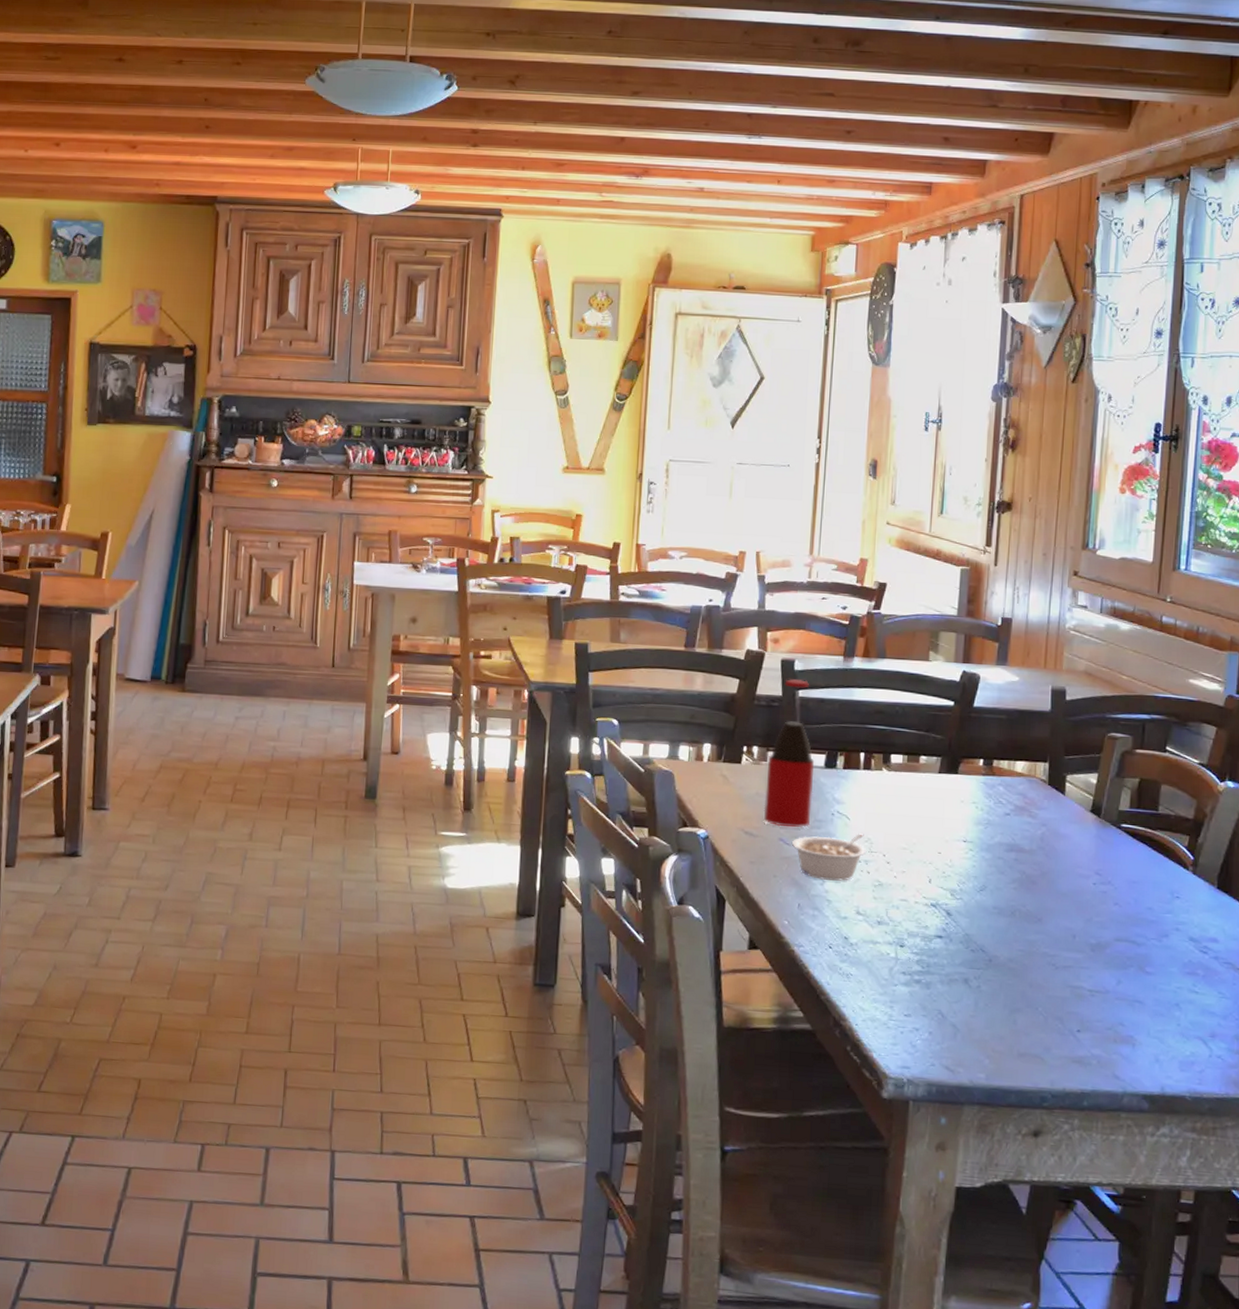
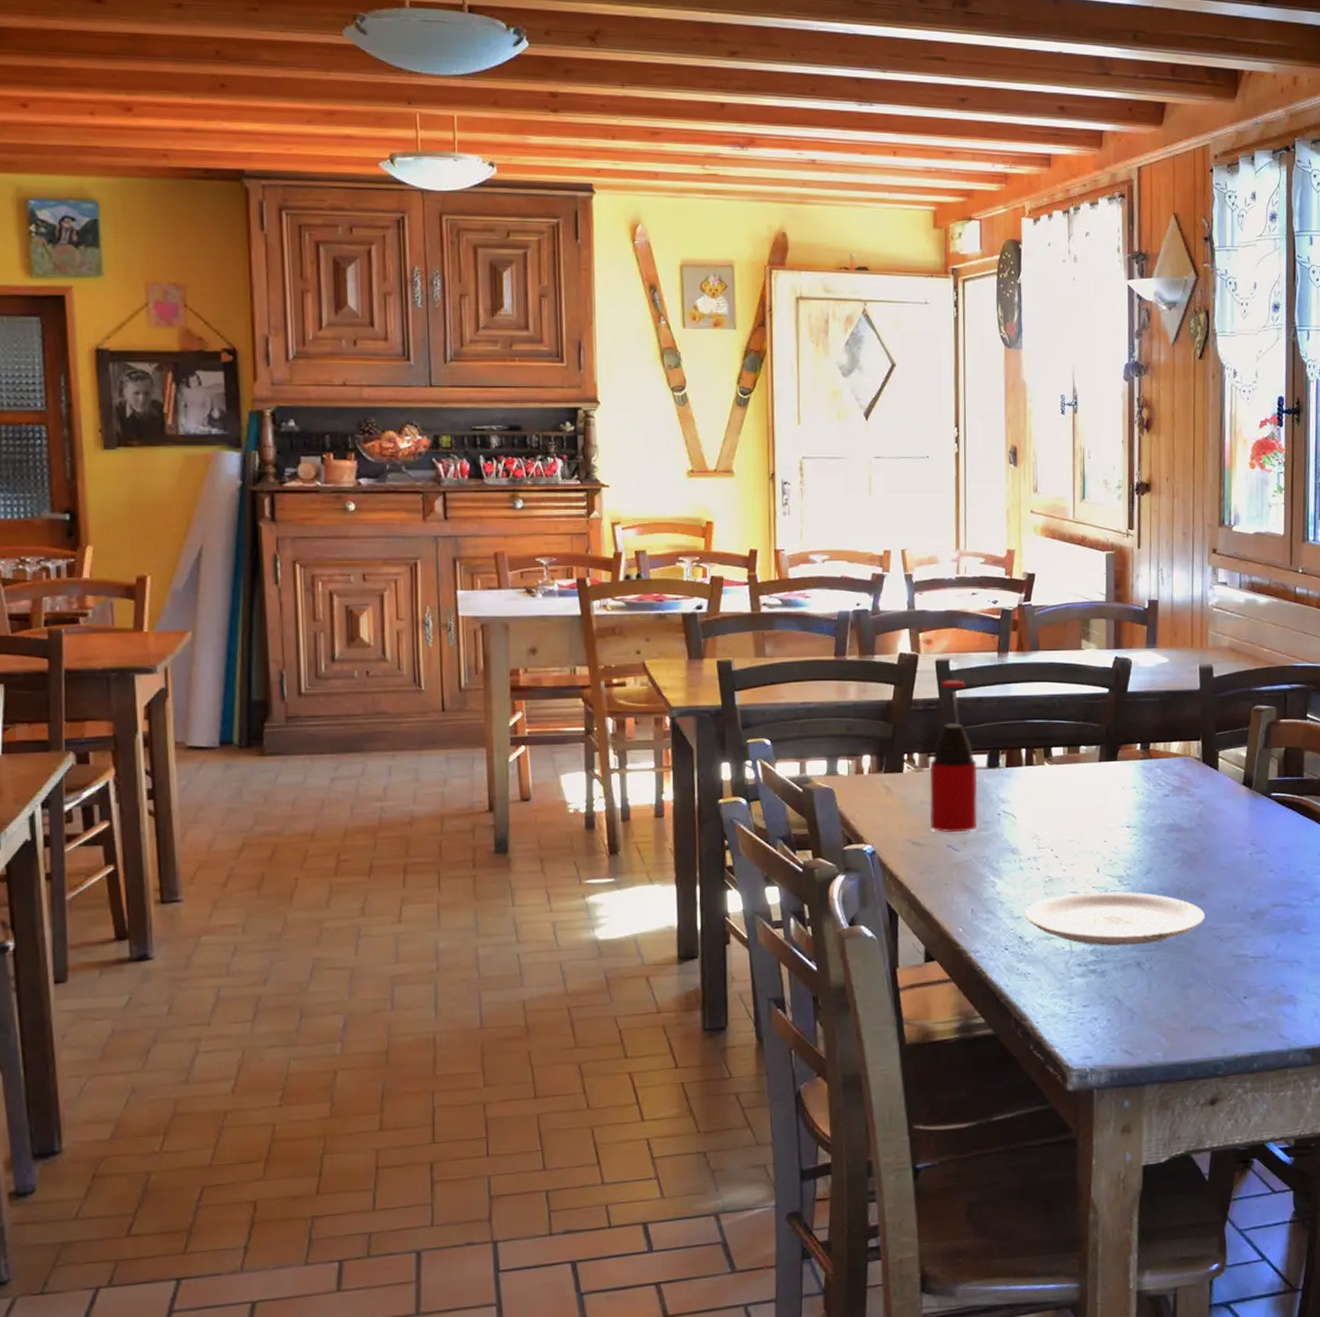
legume: present [792,833,867,881] -> none [961,831,1035,882]
plate: none [850,901,1040,962] -> present [1024,891,1205,946]

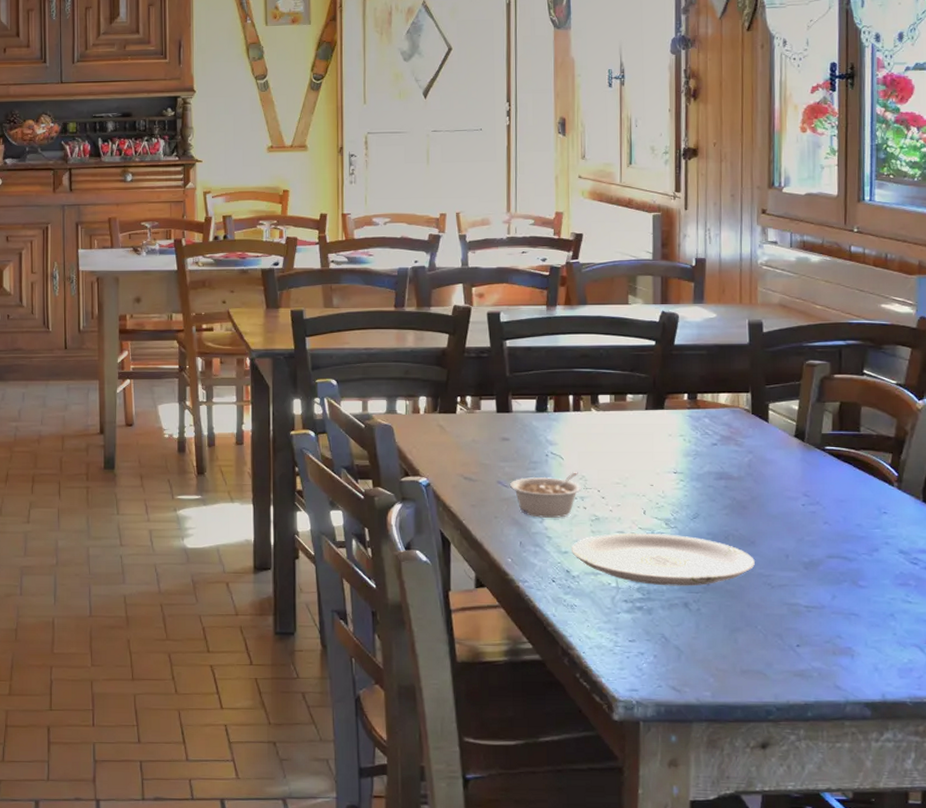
bottle: present [929,680,978,833] -> none [480,330,527,470]
legume: none [961,831,1035,882] -> present [510,472,582,518]

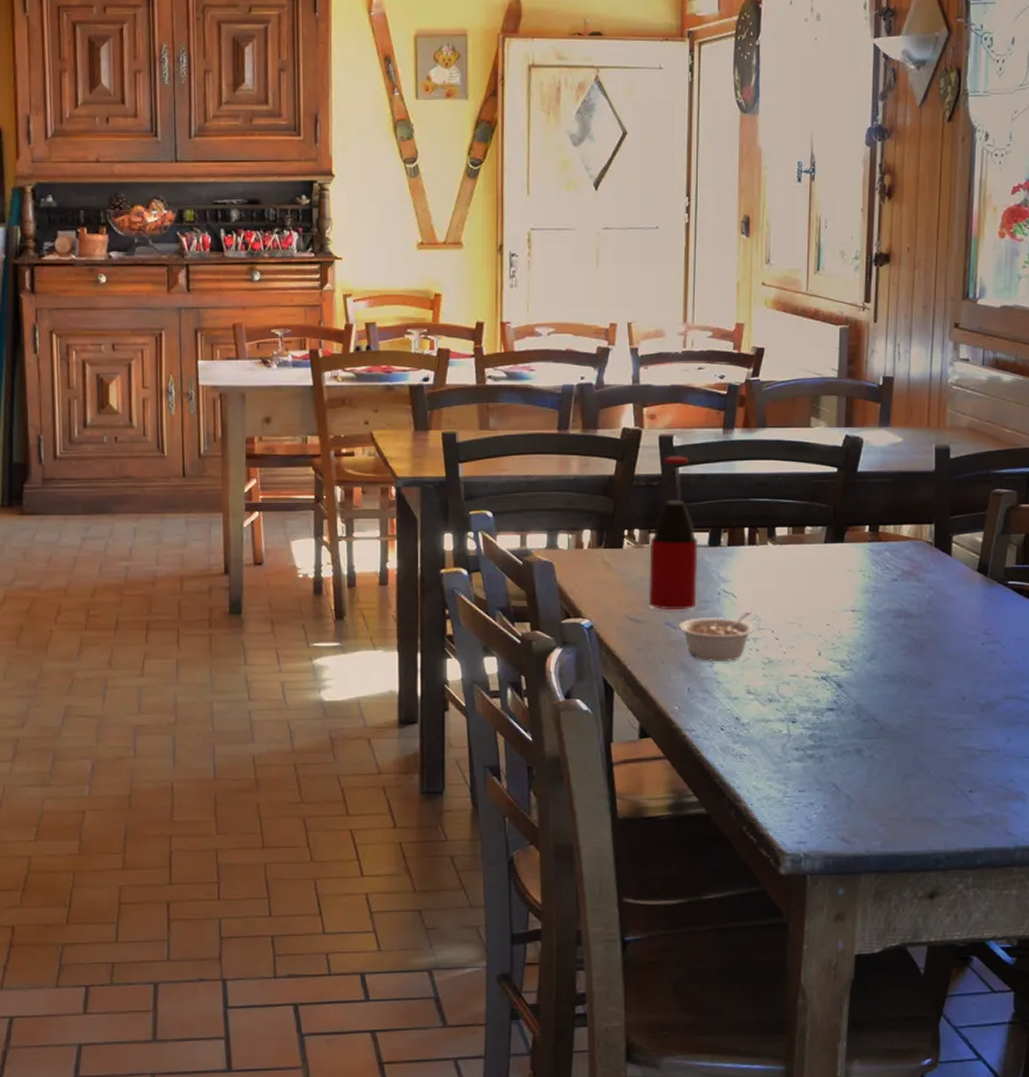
bottle: none [480,330,527,470] -> present [648,456,698,611]
plate: present [571,532,755,586] -> none [741,675,931,732]

